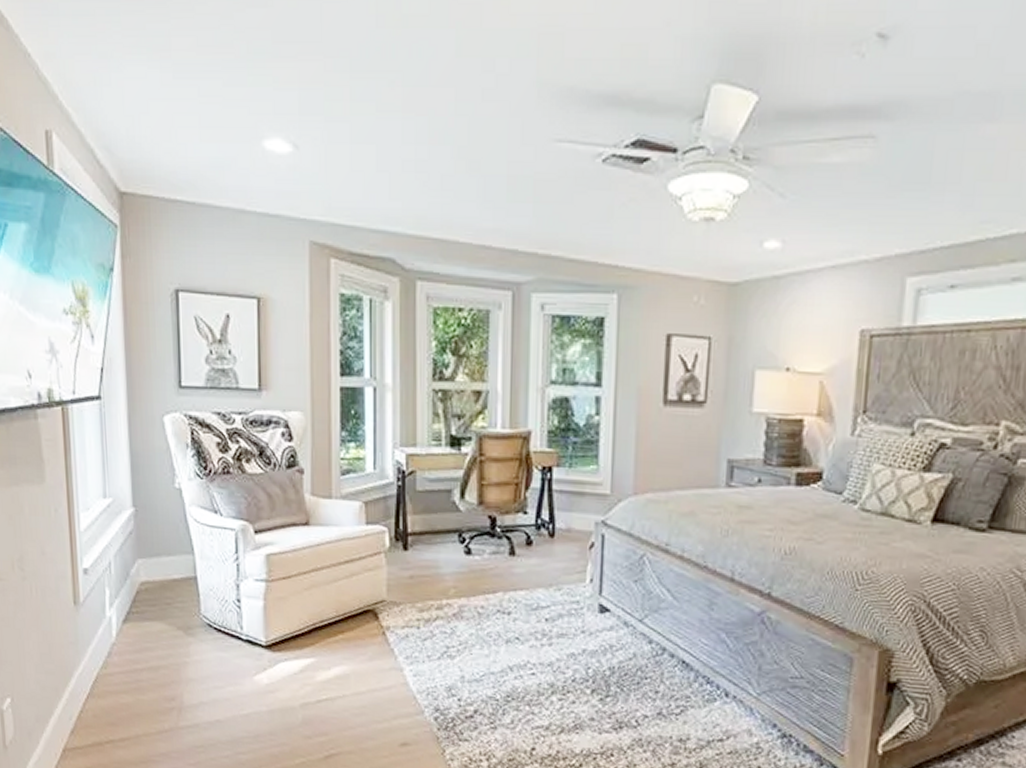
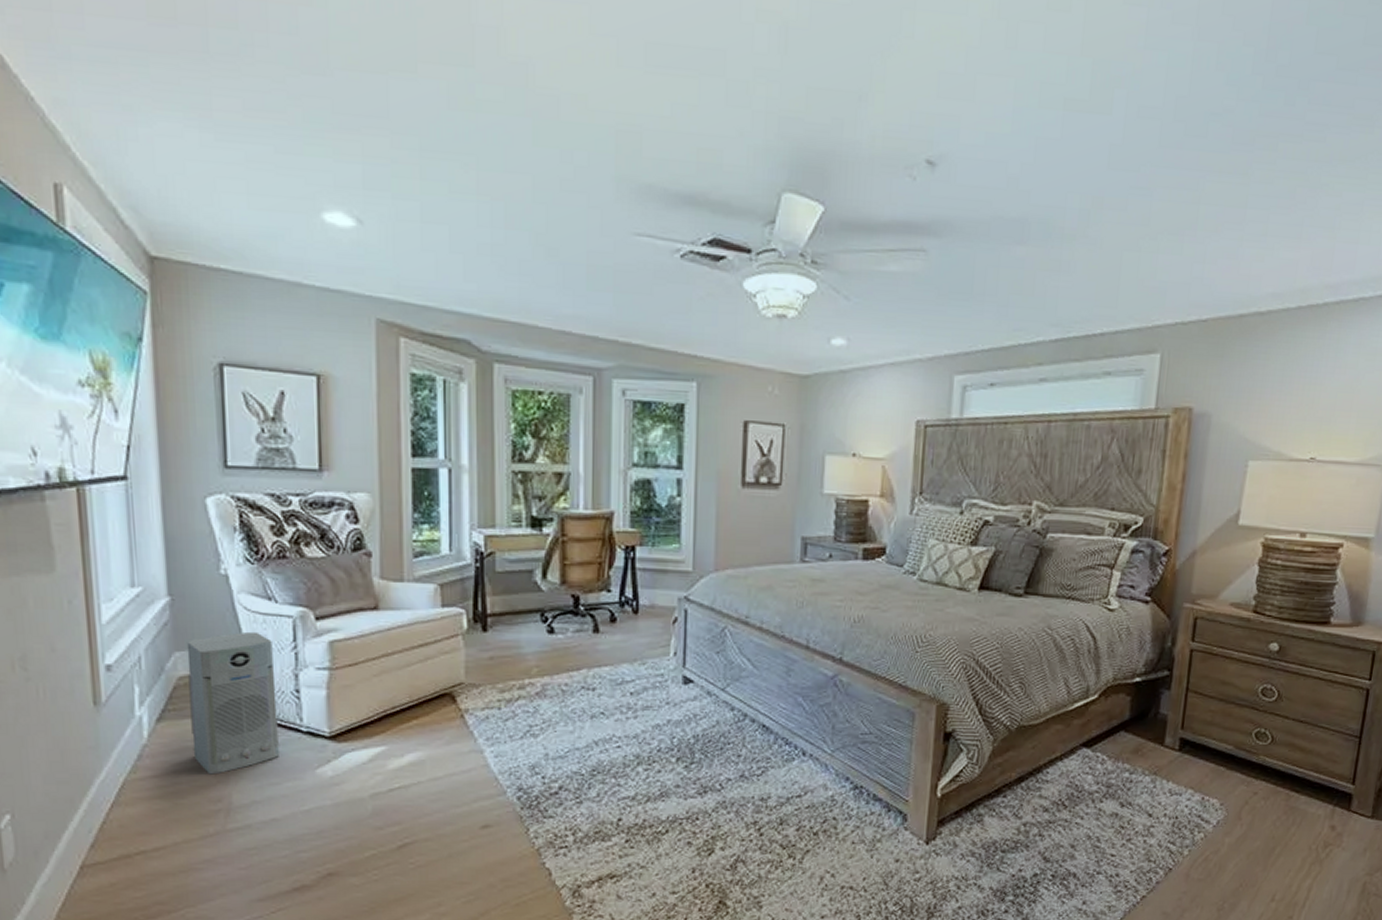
air purifier: none [147,542,223,675] -> present [186,631,279,775]

